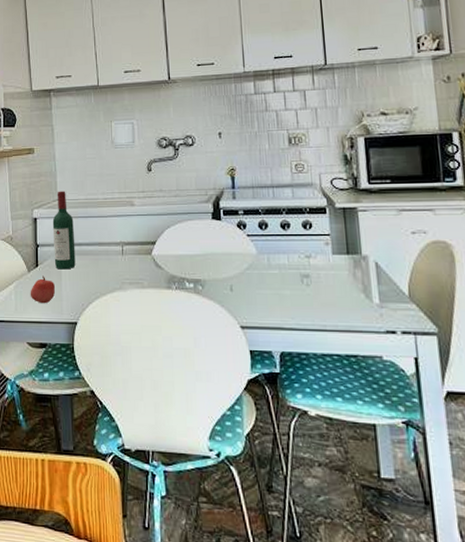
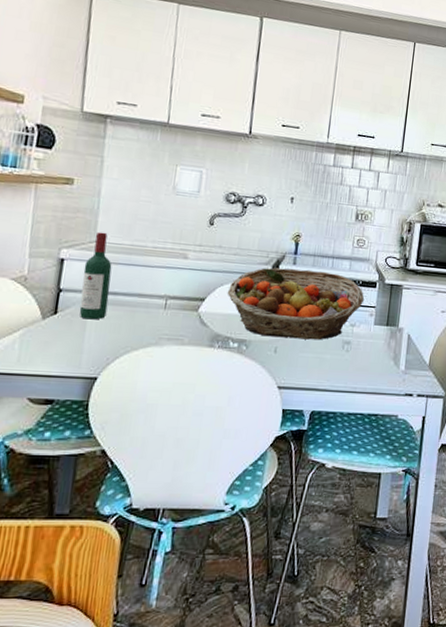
apple: present [30,276,56,304] -> none [40,324,76,356]
fruit basket: none [174,202,315,275] -> present [227,267,364,340]

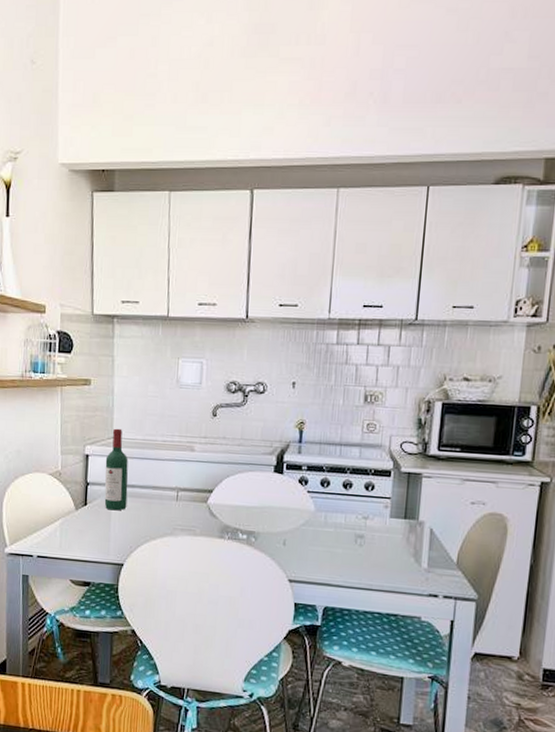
fruit basket: present [227,267,364,340] -> none [233,457,377,533]

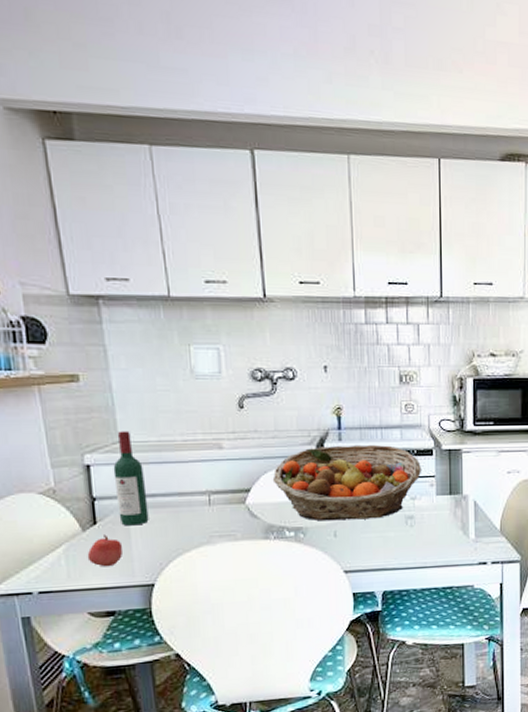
apple: none [76,515,104,543] -> present [87,534,124,567]
fruit basket: none [233,457,377,533] -> present [272,444,421,521]

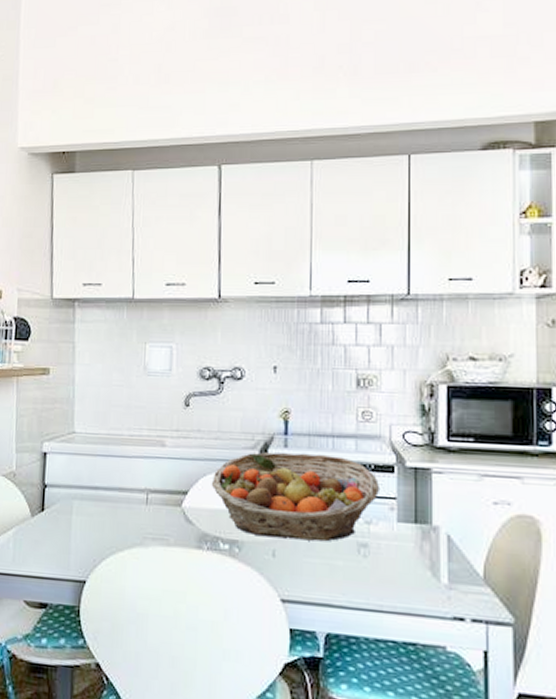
apple: present [87,534,124,567] -> none [31,522,63,556]
wine bottle: present [113,431,149,526] -> none [64,422,91,517]

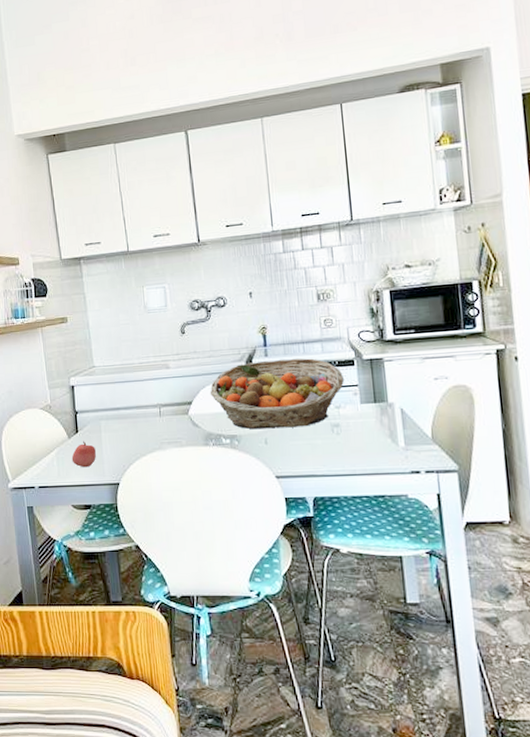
apple: none [31,522,63,556] -> present [71,441,97,468]

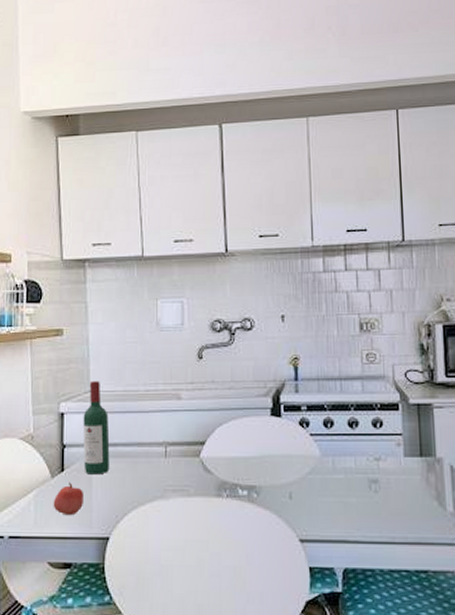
wine bottle: none [89,357,115,434] -> present [83,380,110,475]
fruit basket: present [210,358,344,430] -> none [227,397,386,481]

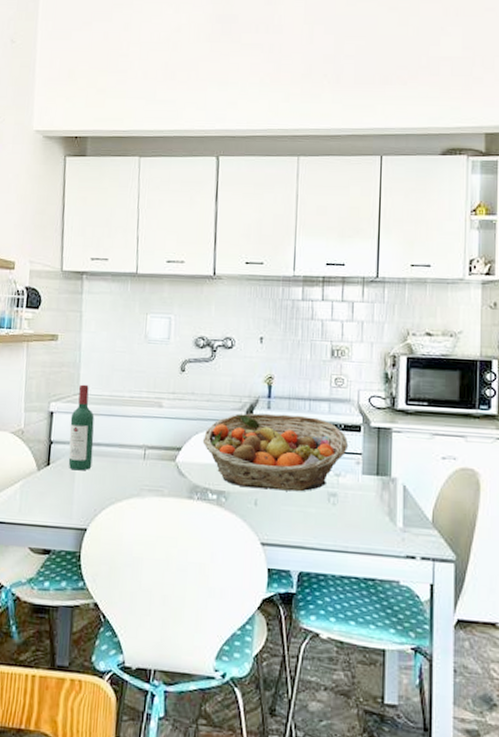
apple: present [53,482,85,516] -> none [37,476,67,507]
fruit basket: none [227,397,386,481] -> present [202,413,348,492]

